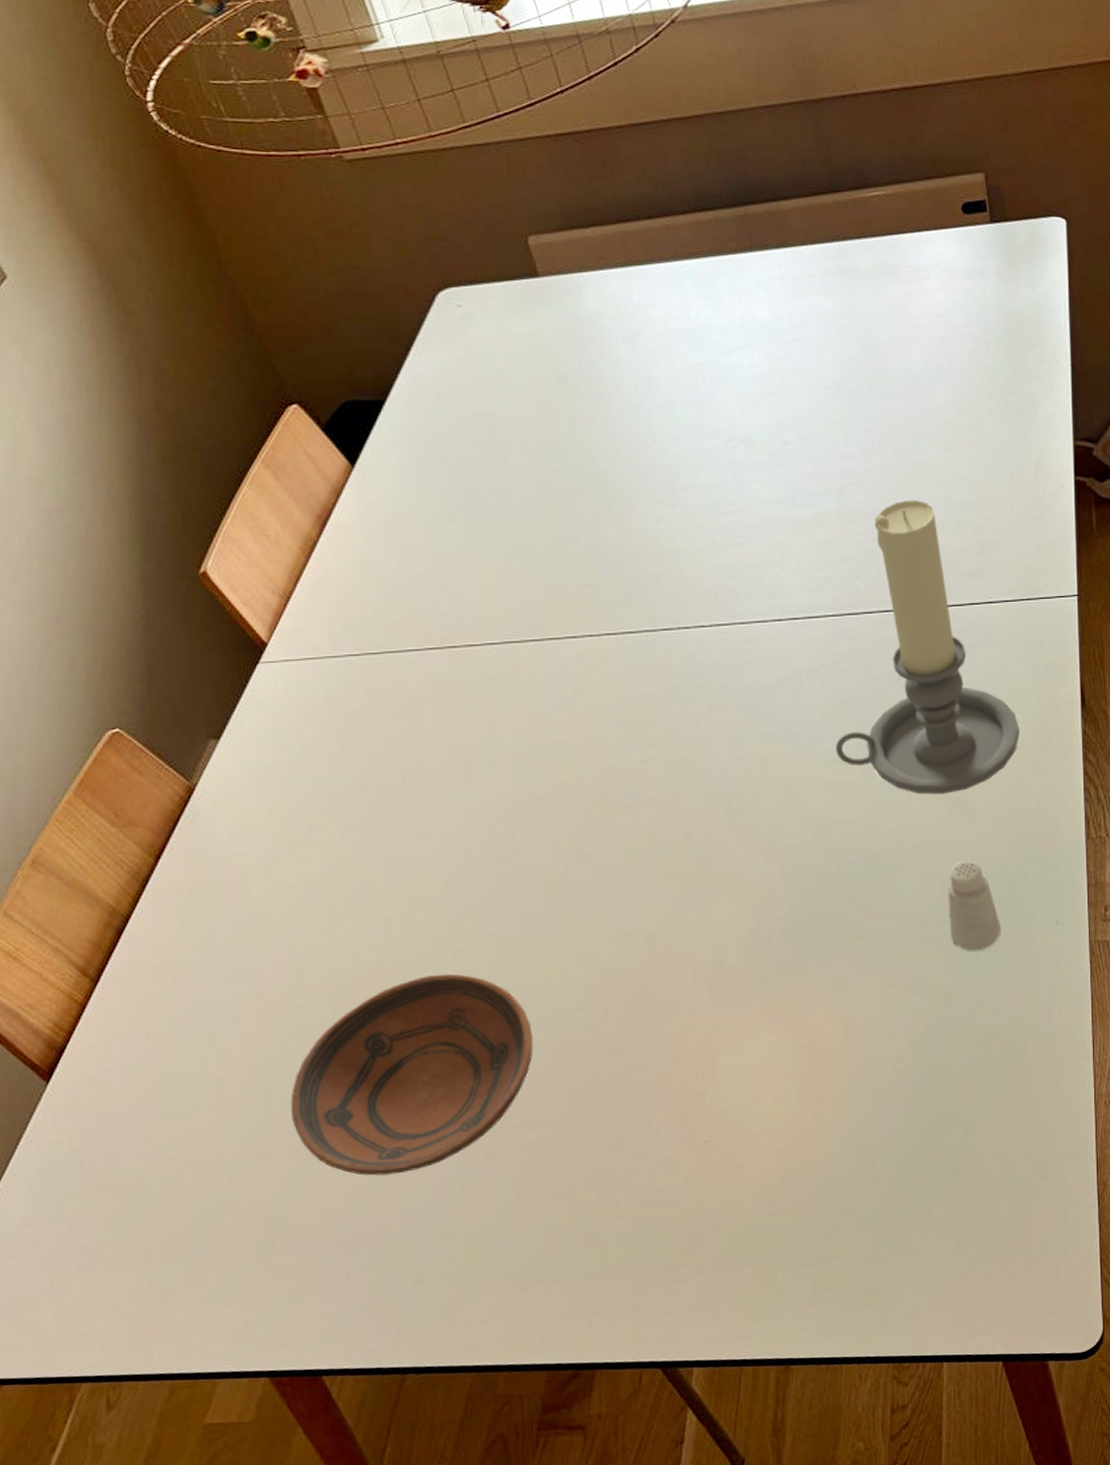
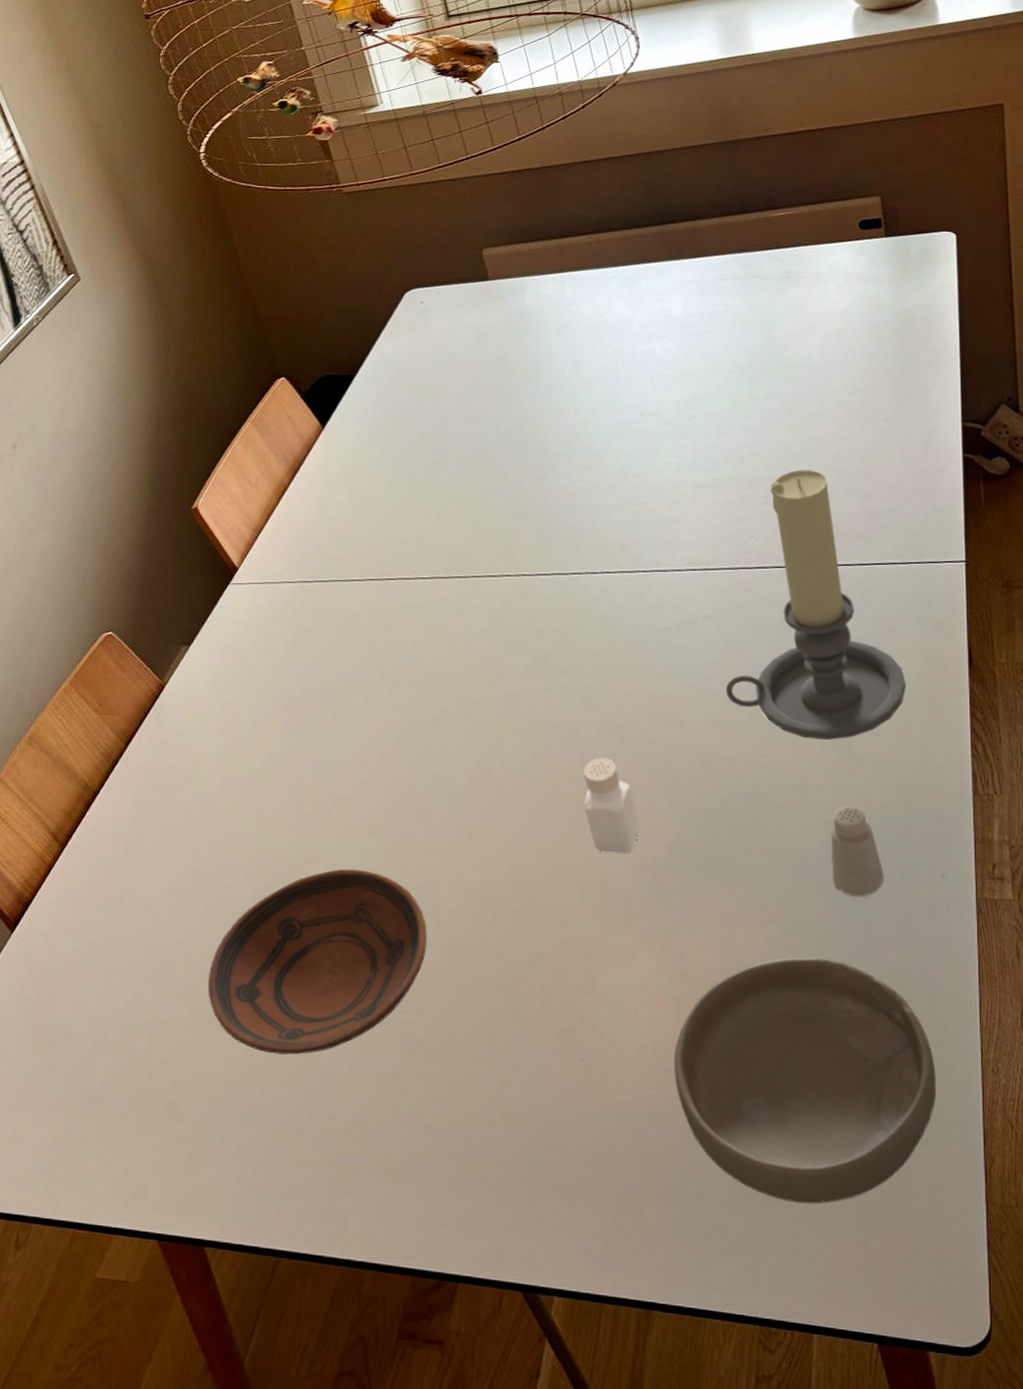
pepper shaker: none [689,831,753,931] -> present [584,758,641,853]
bowl: none [800,1014,1052,1249] -> present [674,957,936,1204]

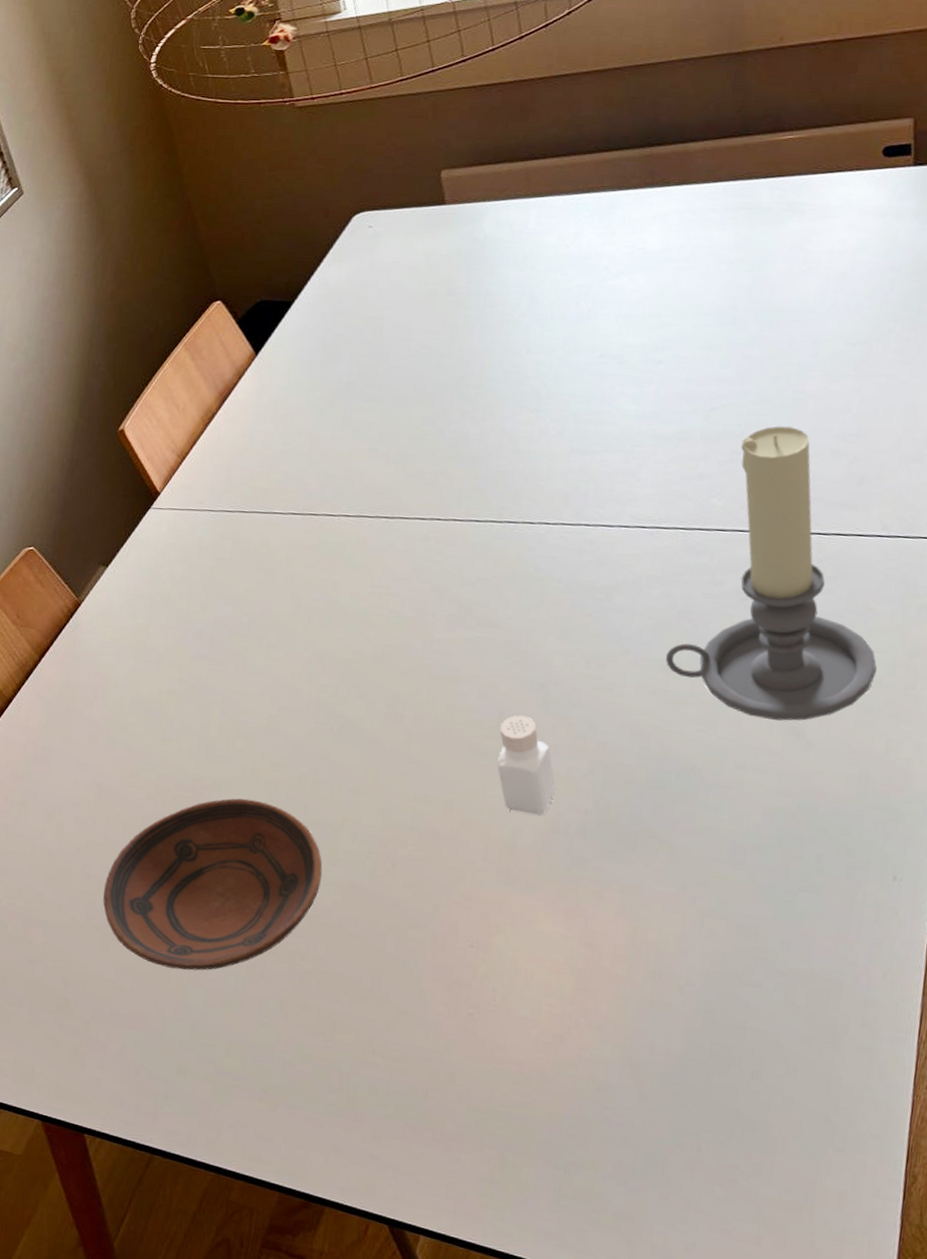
bowl: present [674,957,936,1204] -> none [567,941,860,1193]
saltshaker: present [831,806,884,897] -> none [765,792,825,889]

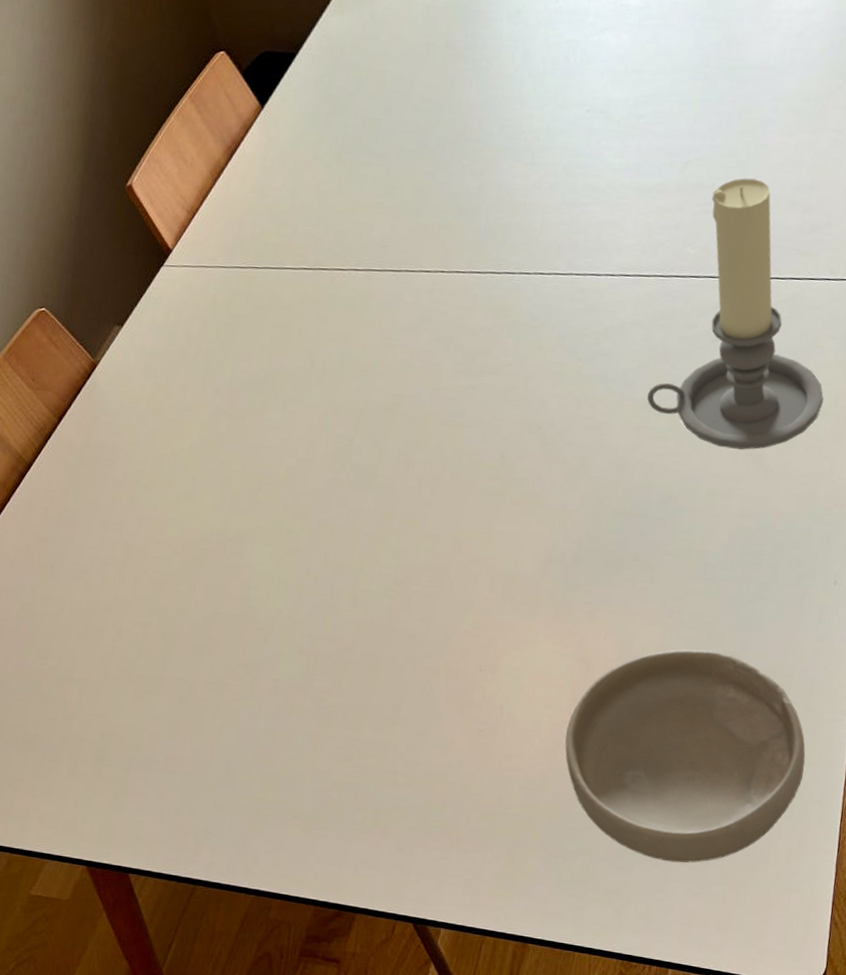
bowl: present [103,798,323,971] -> none [135,548,344,714]
pepper shaker: present [497,715,557,816] -> none [500,455,553,547]
bowl: none [567,941,860,1193] -> present [565,649,805,863]

